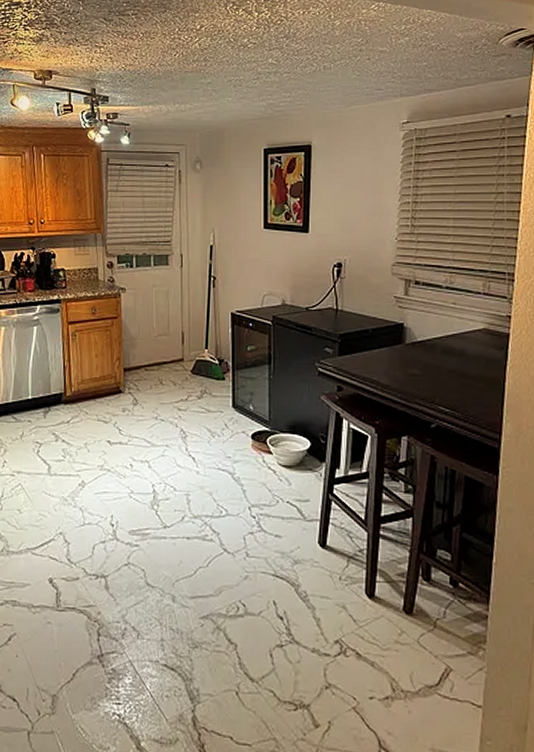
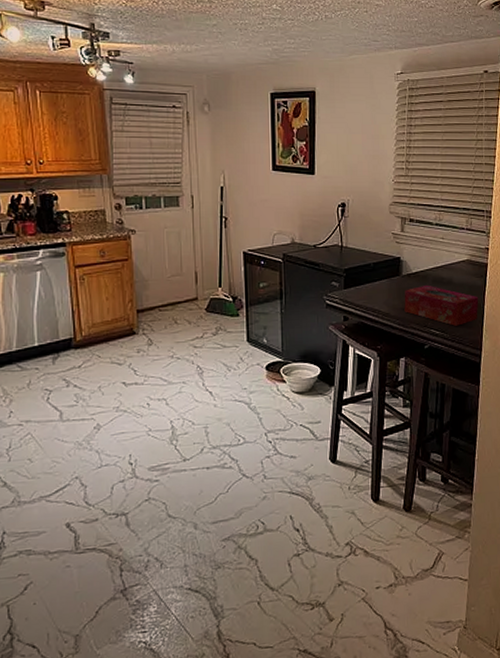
tissue box: none [407,355,498,404] -> present [404,284,479,326]

